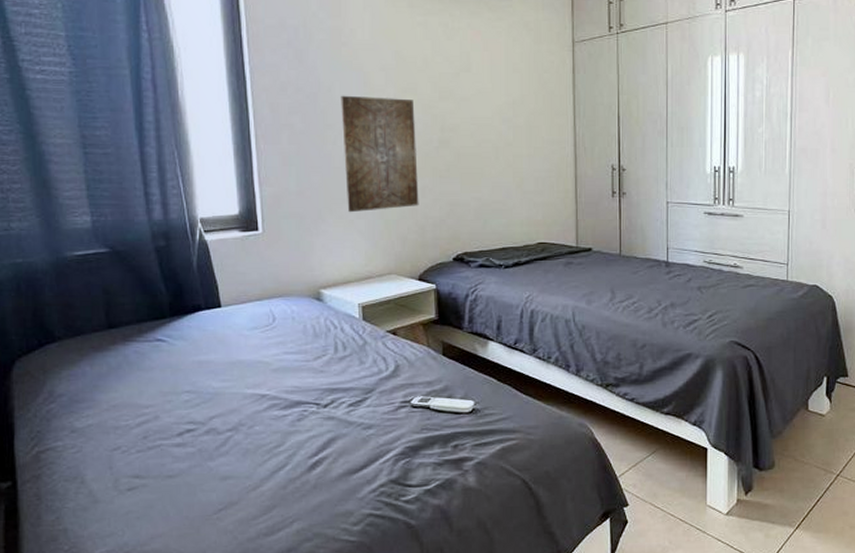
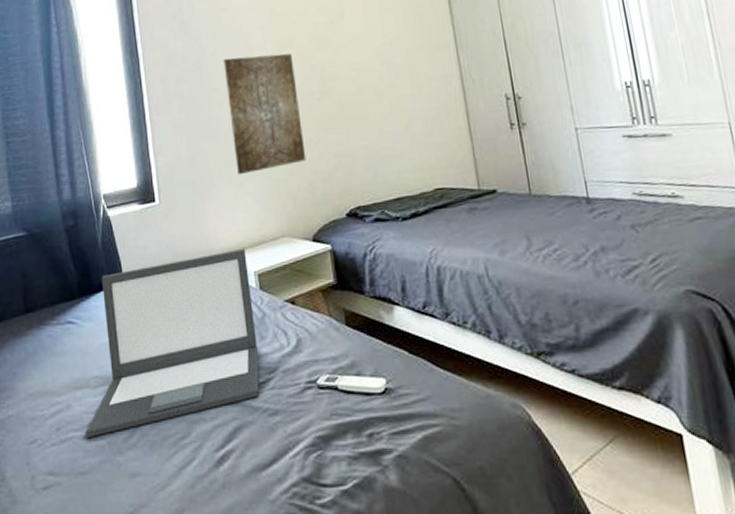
laptop: none [174,283,357,446] -> present [85,249,260,439]

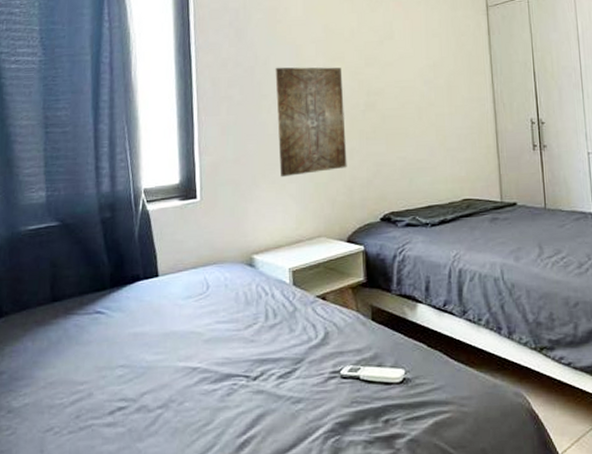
laptop: present [85,249,260,439] -> none [105,247,286,426]

